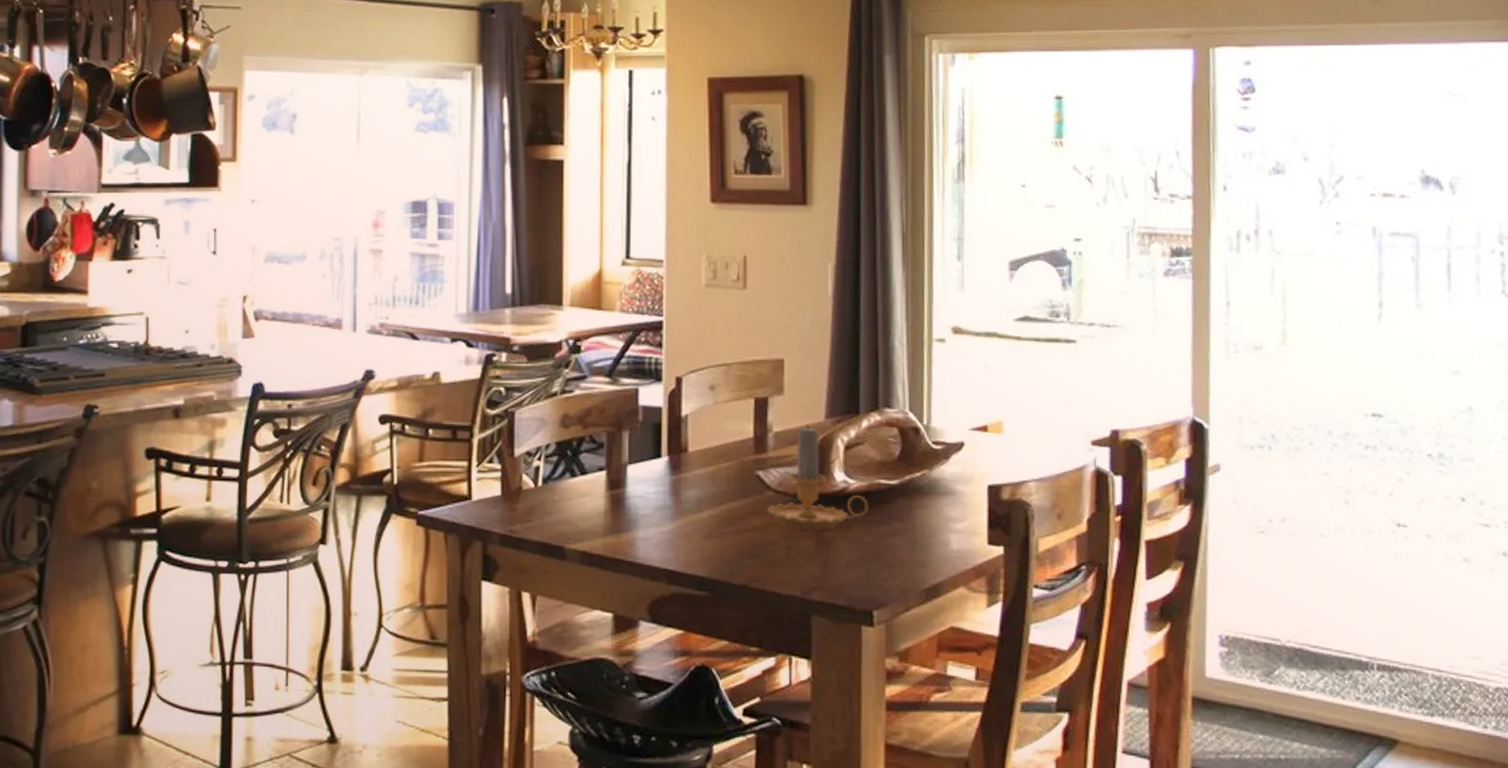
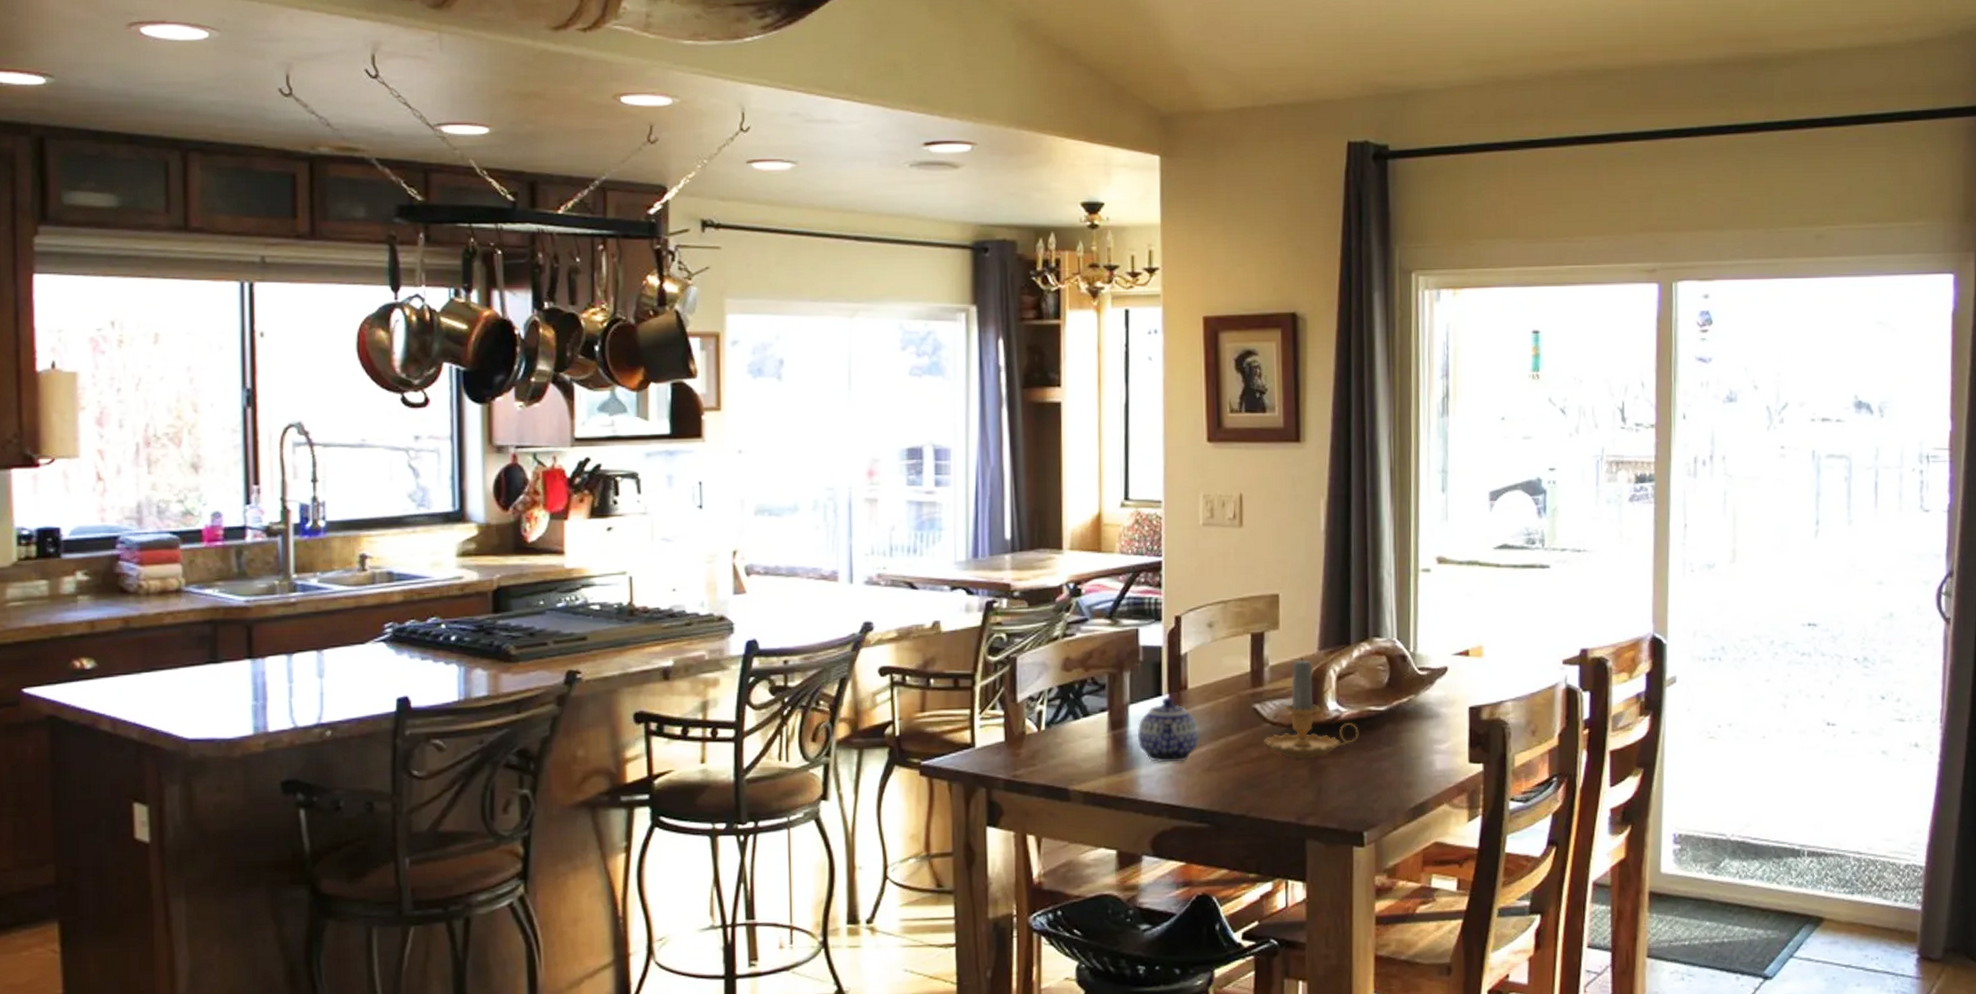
teapot: none [635,459,700,527] -> present [1137,697,1199,763]

